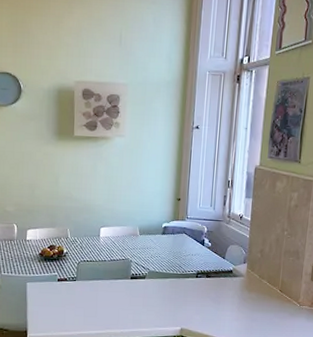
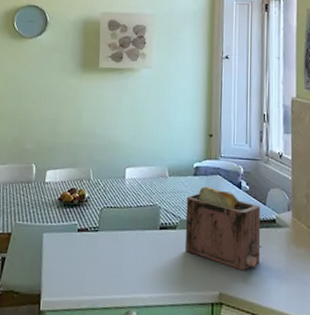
toaster: none [152,243,220,311] -> present [184,186,262,271]

